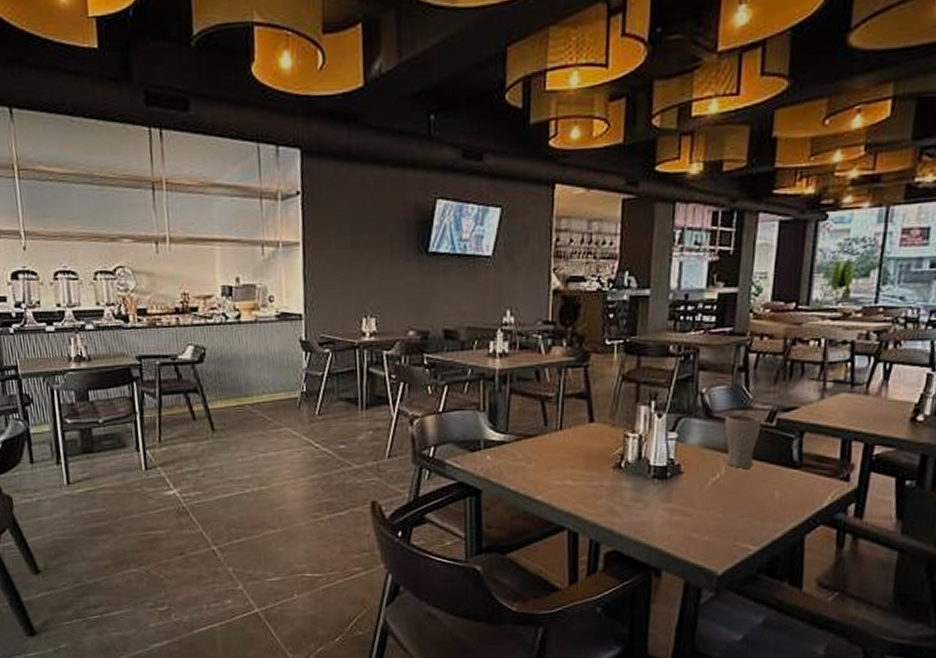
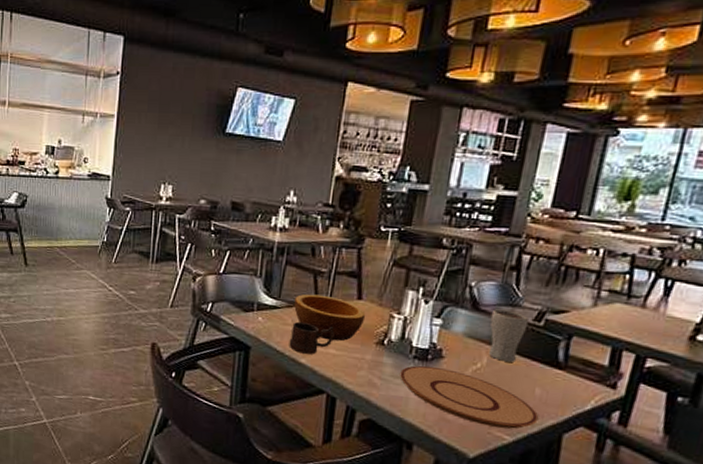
mug: none [522,454,569,490] -> present [289,321,335,355]
bowl: none [524,422,600,471] -> present [294,294,366,341]
plate: none [641,484,780,539] -> present [400,365,539,429]

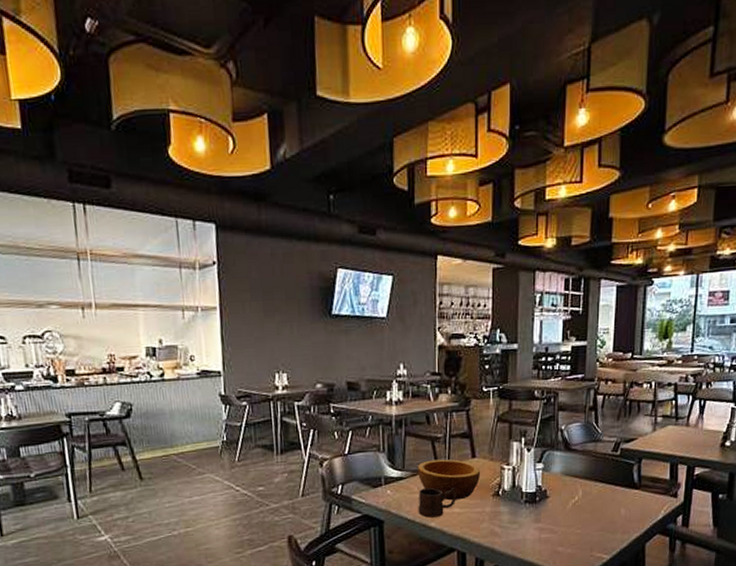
plate: present [400,365,539,429] -> none [516,506,626,550]
drinking glass: present [488,309,529,362] -> none [580,446,609,491]

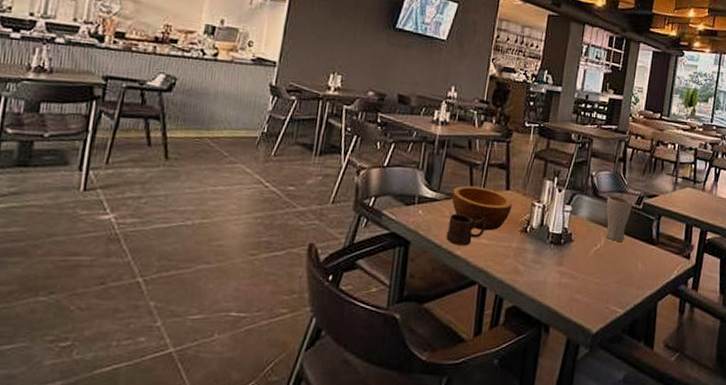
drinking glass: none [580,446,609,491] -> present [605,195,633,242]

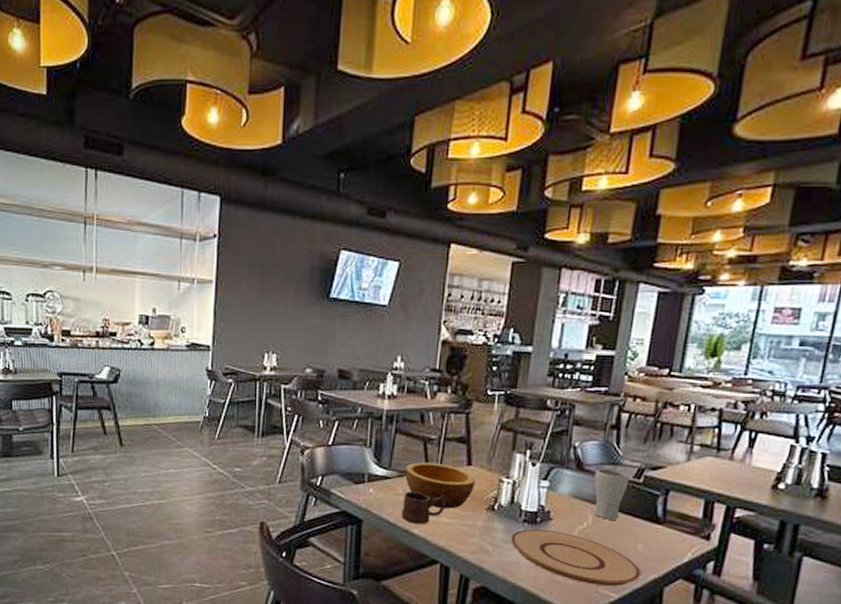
plate: none [539,249,641,302] -> present [511,528,642,586]

